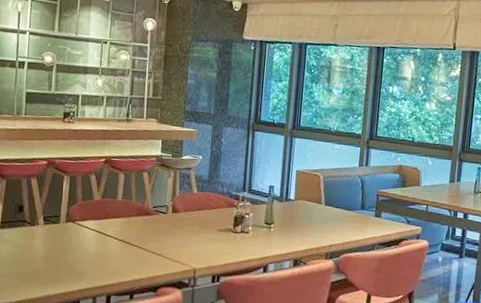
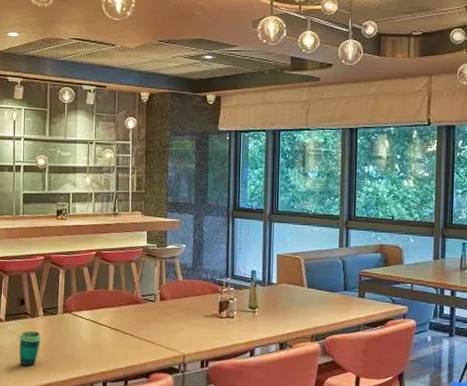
cup: none [15,240,41,277] -> present [19,331,42,366]

